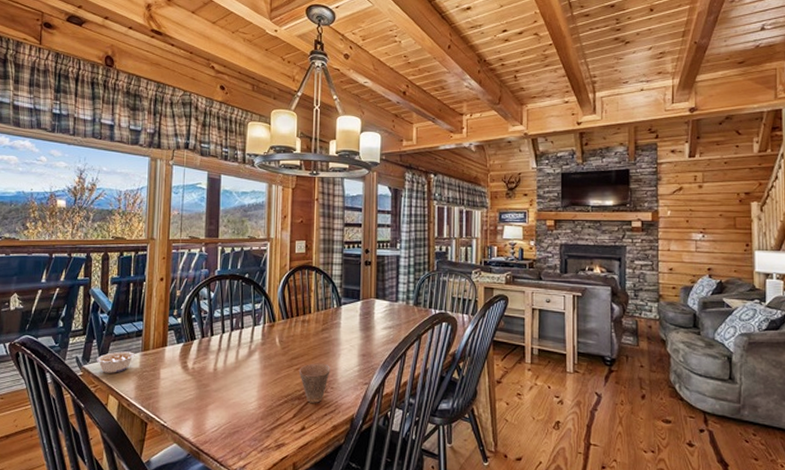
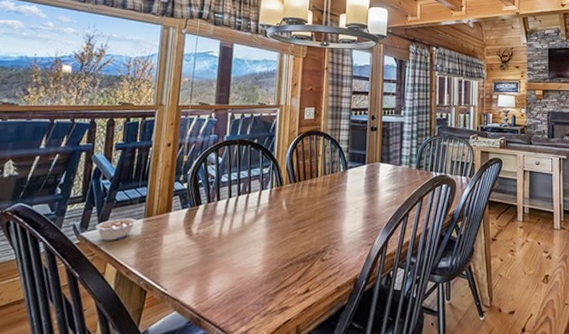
cup: present [298,363,330,403] -> none [304,225,336,265]

